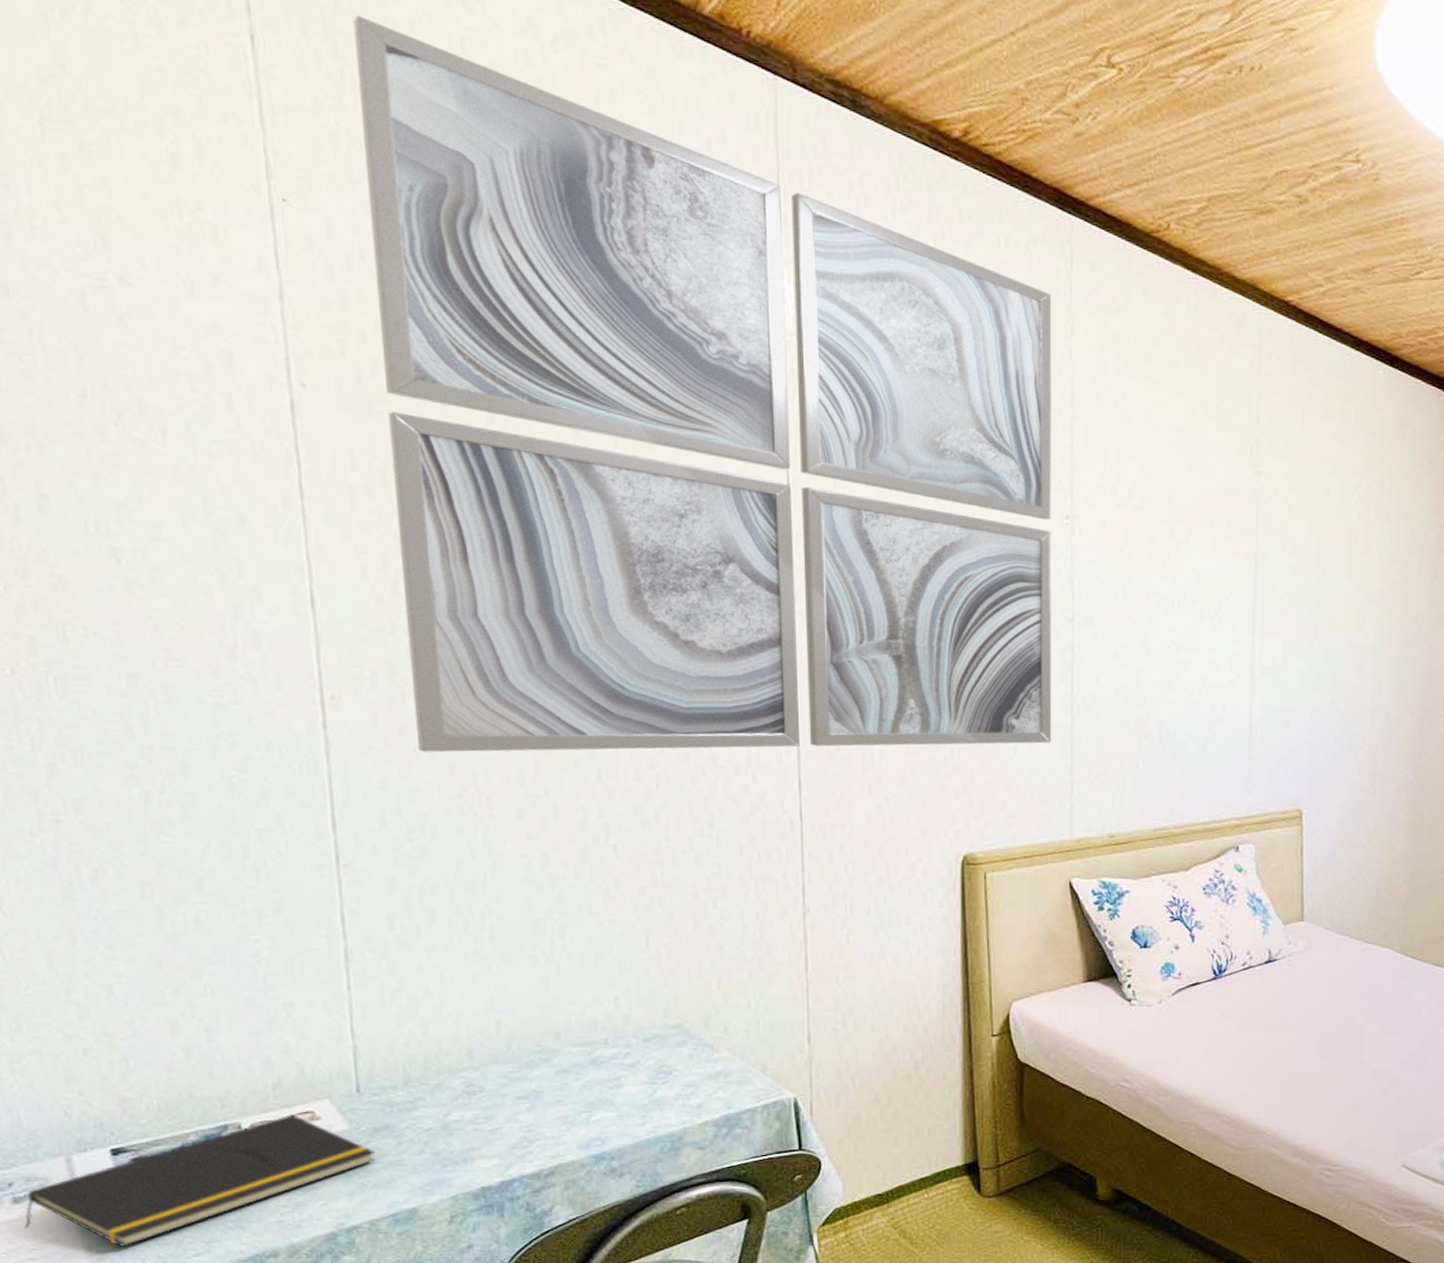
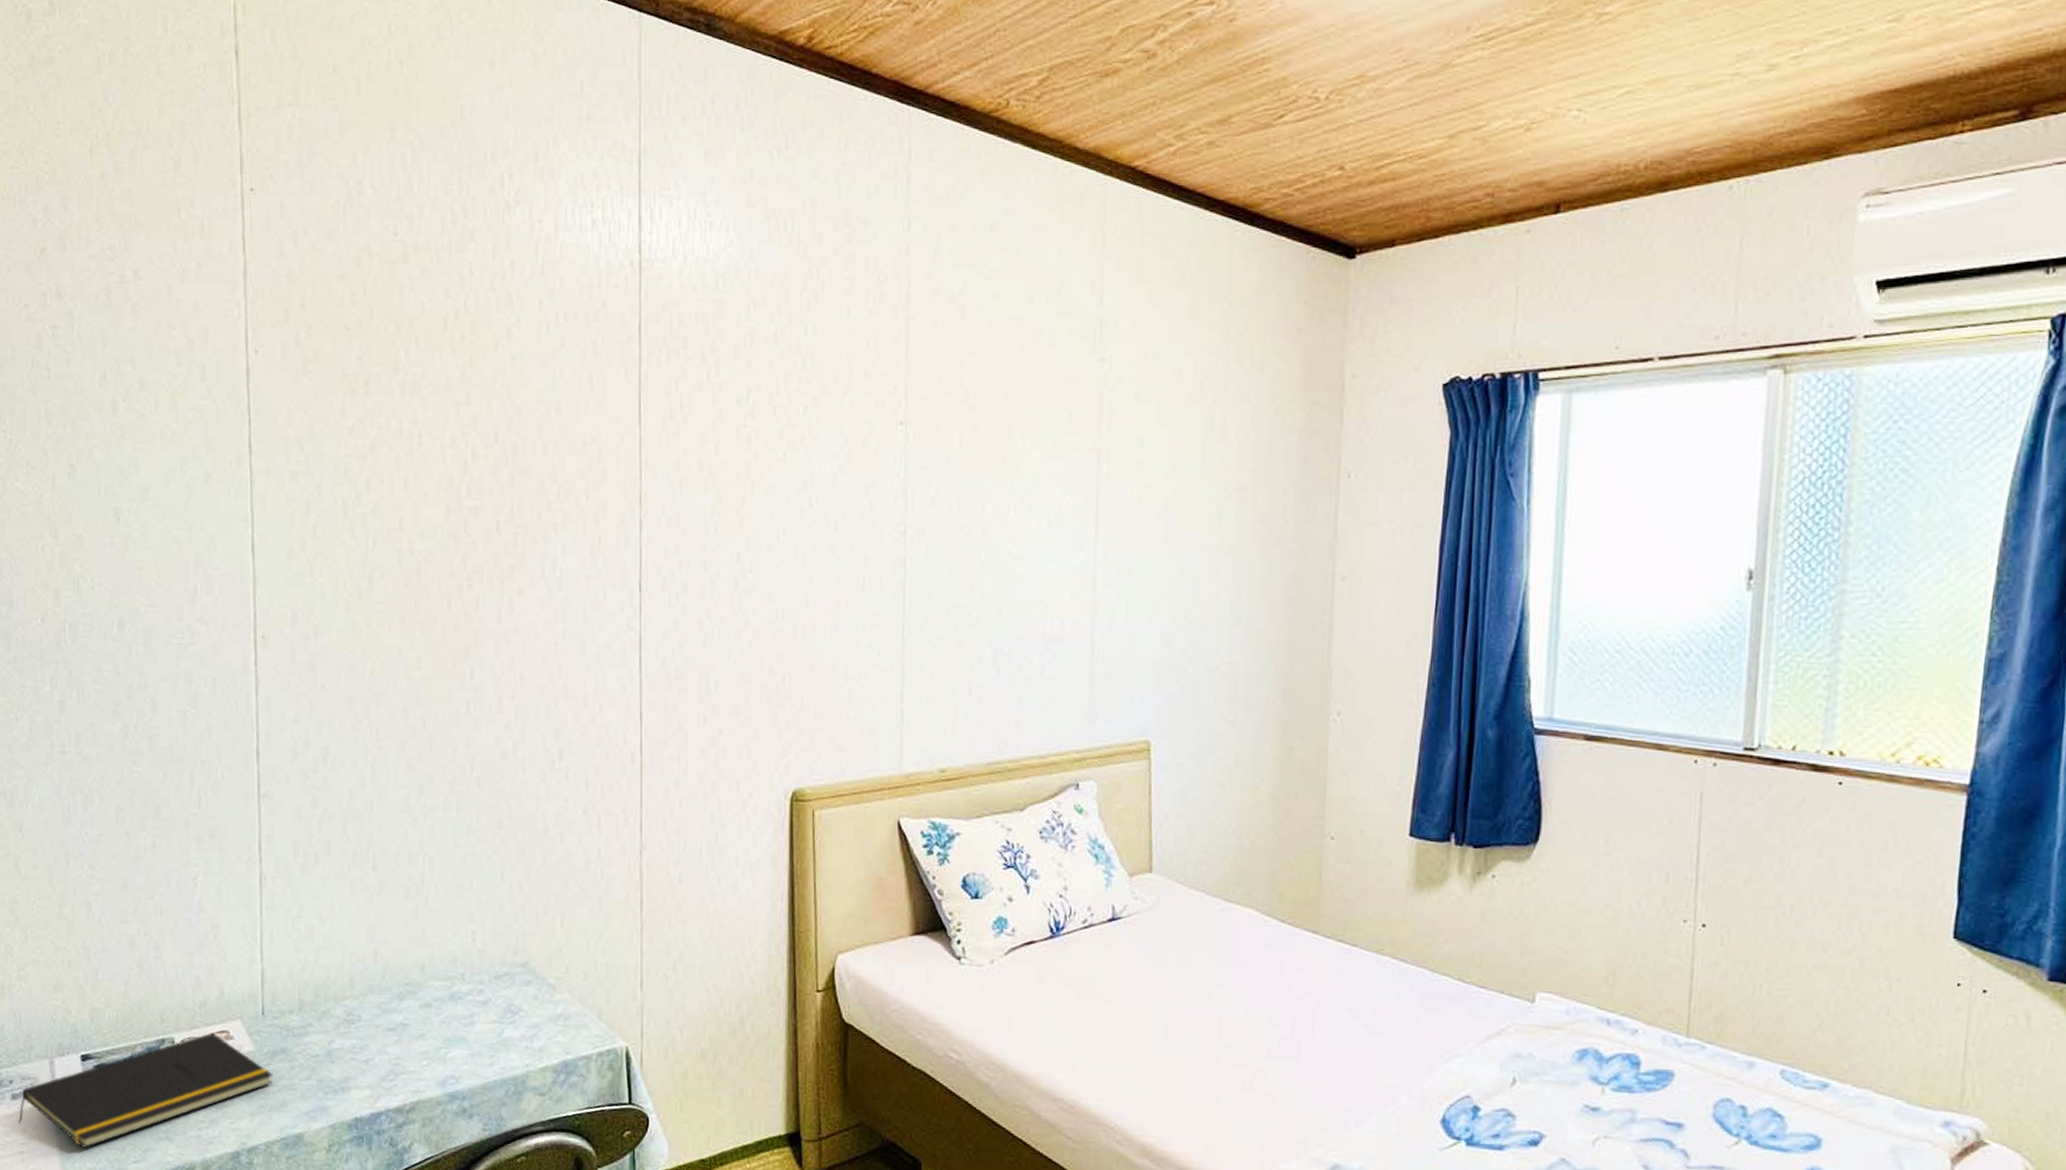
wall art: present [353,14,1052,753] -> none [309,18,890,687]

